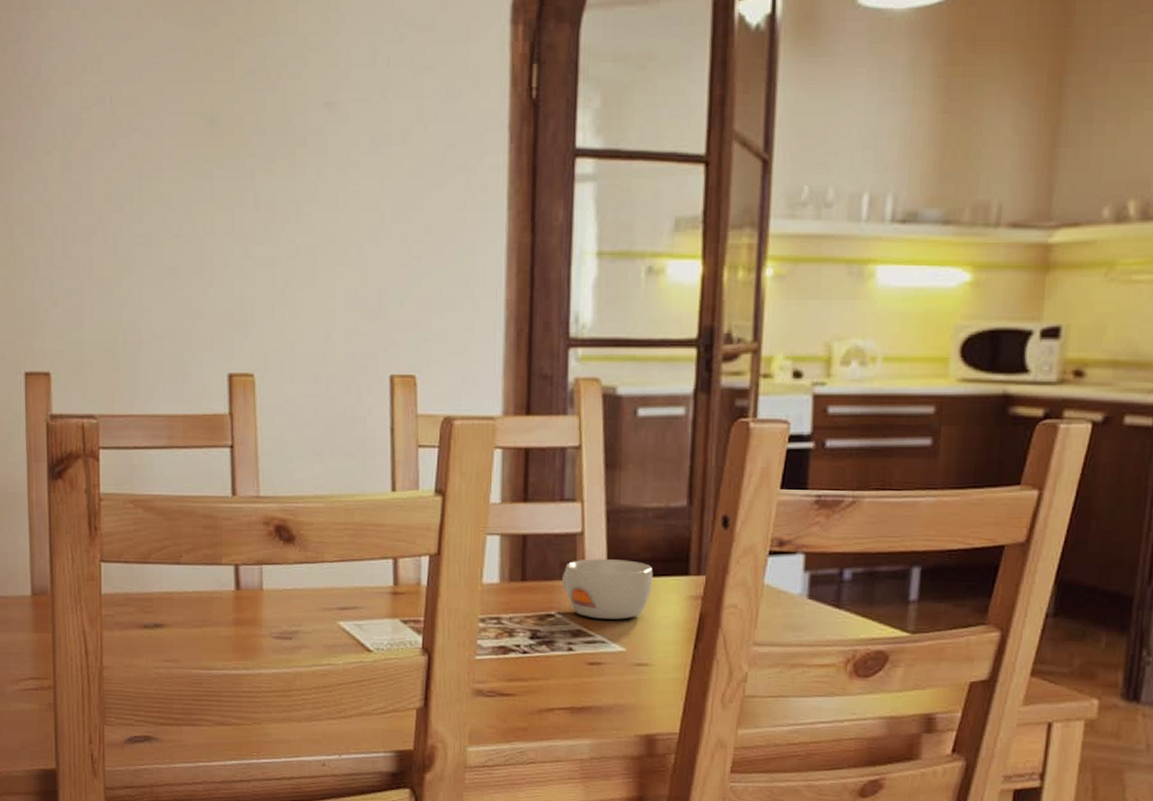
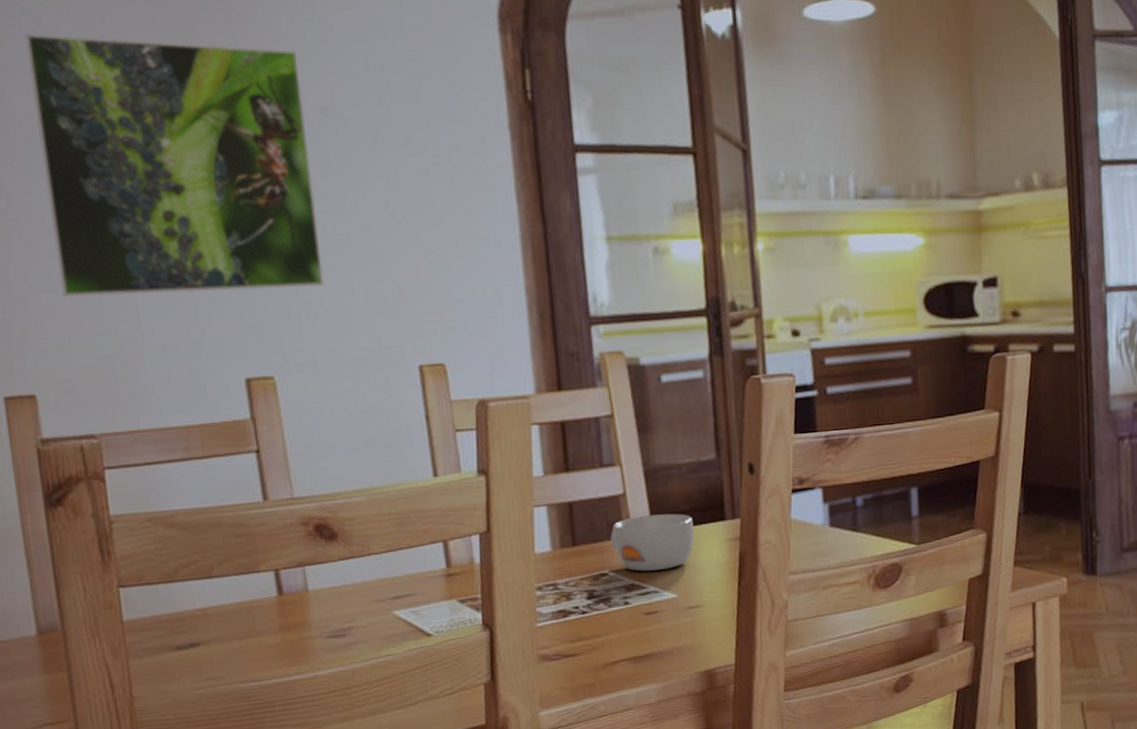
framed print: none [72,25,310,287] -> present [25,33,324,297]

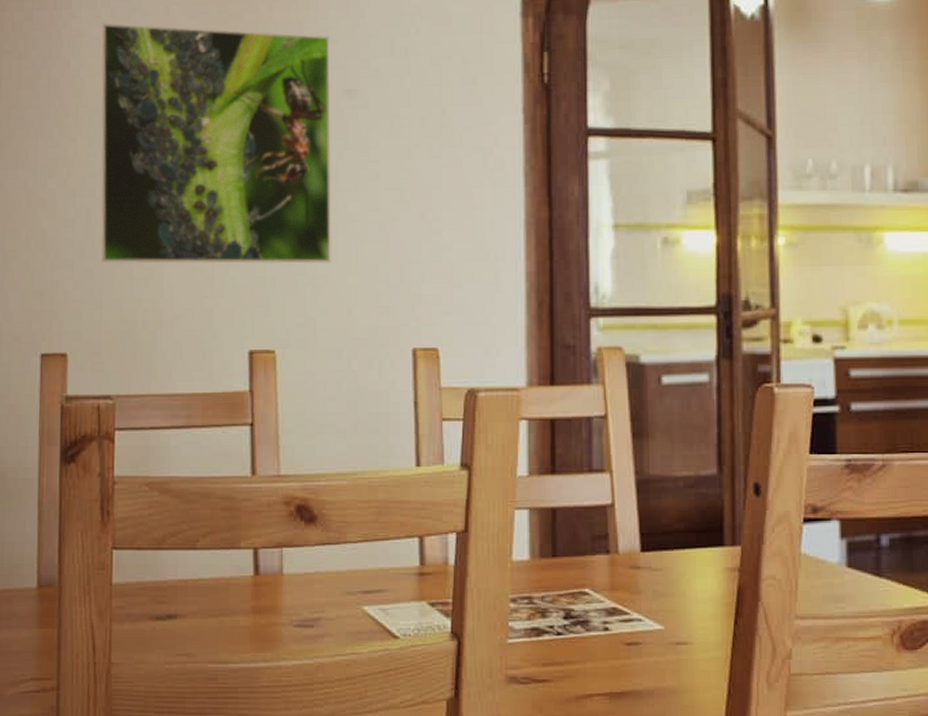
bowl: present [611,513,694,572] -> none [594,531,688,595]

